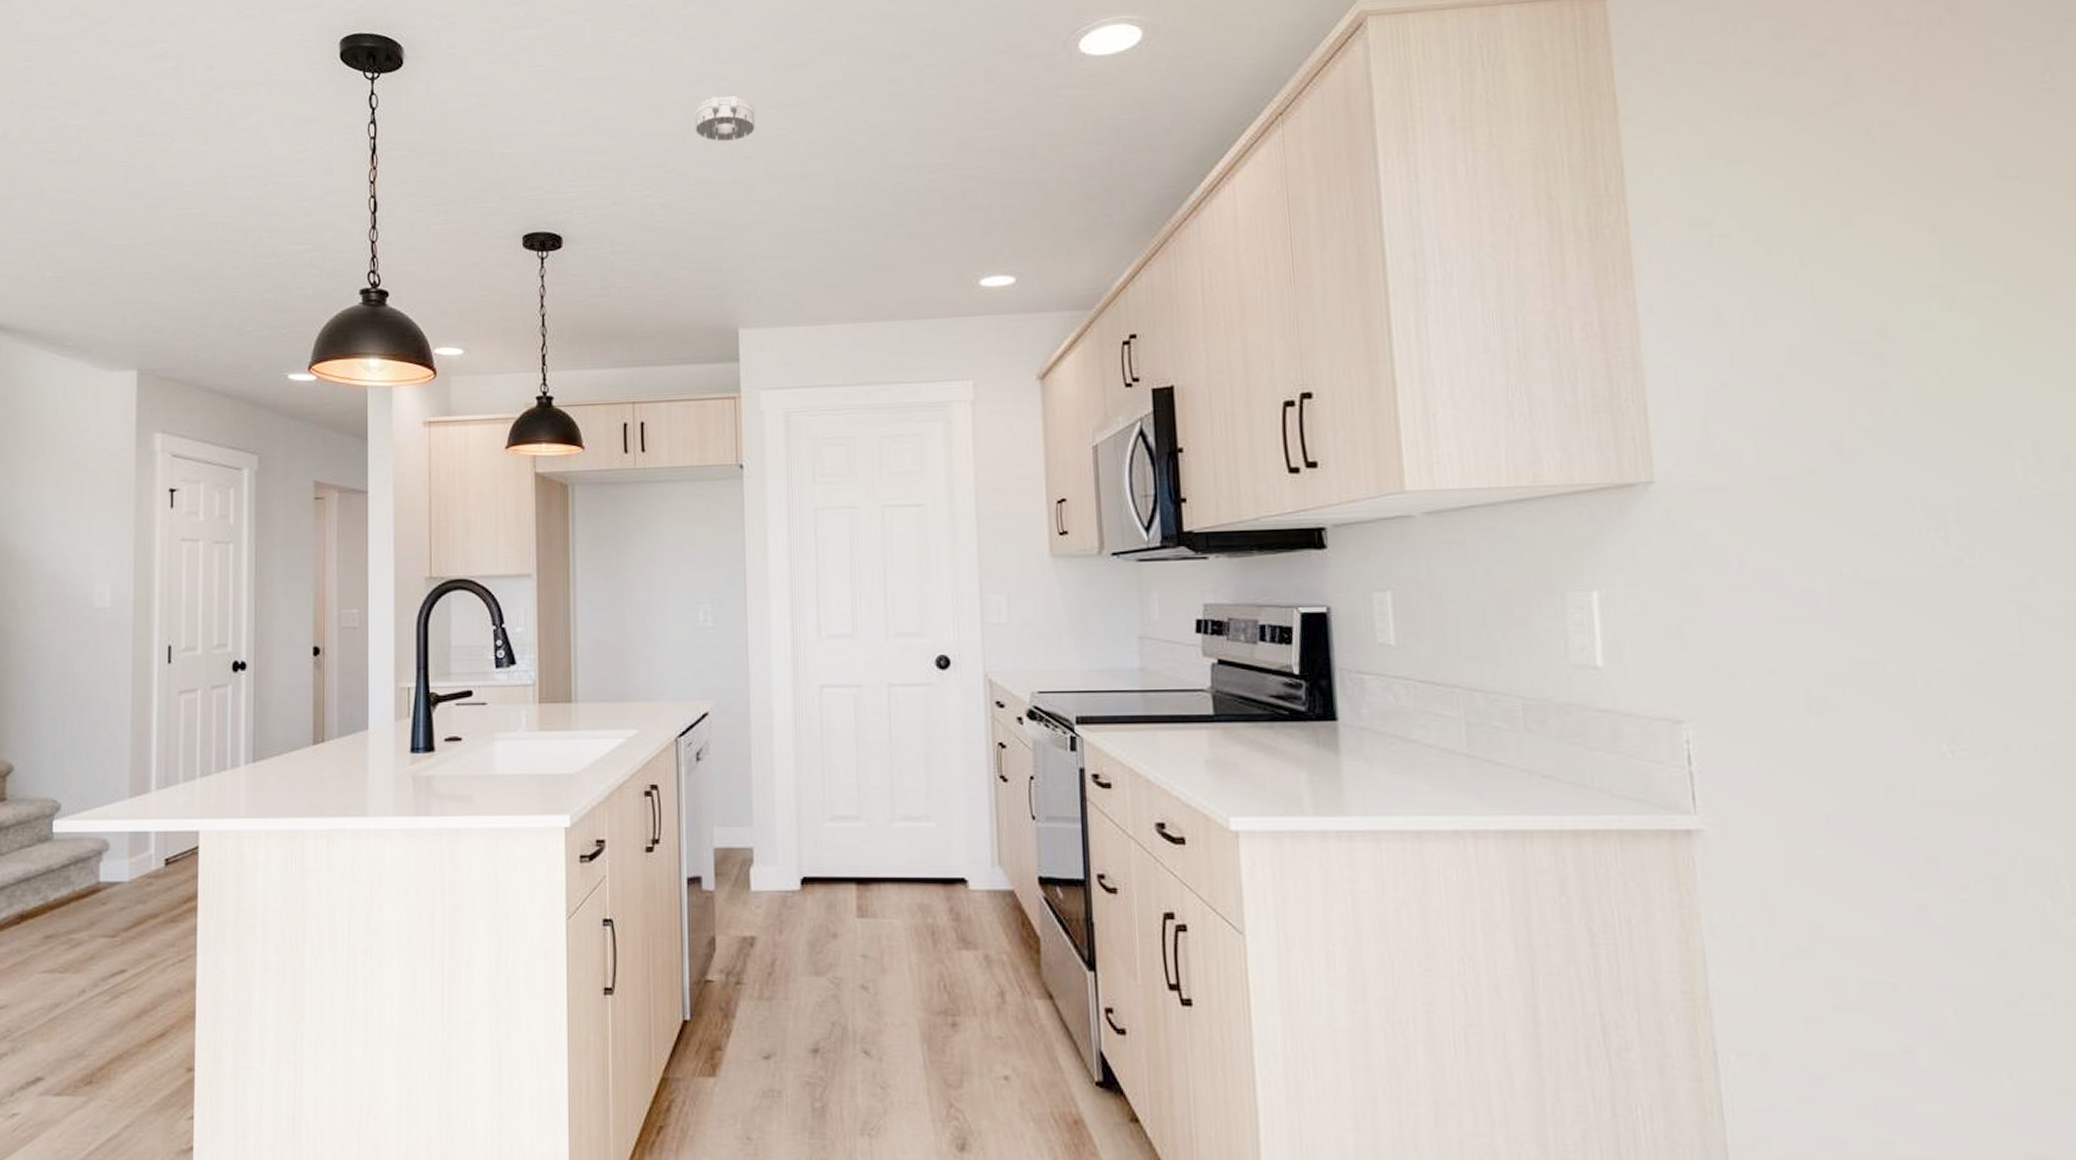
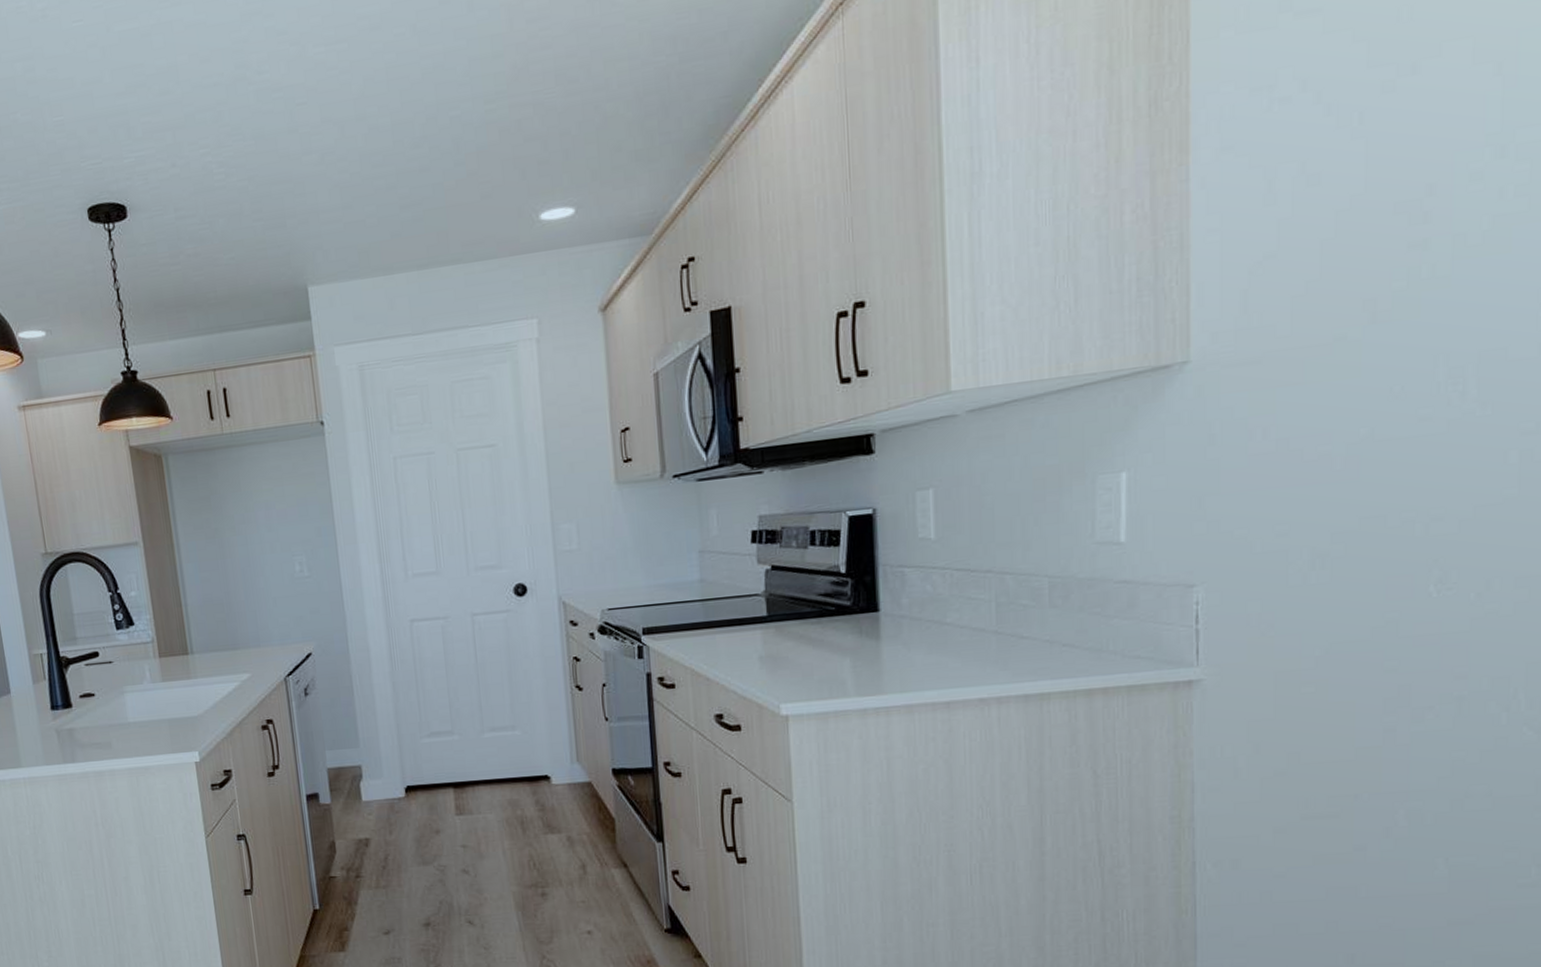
smoke detector: present [694,96,755,142] -> none [243,36,307,89]

